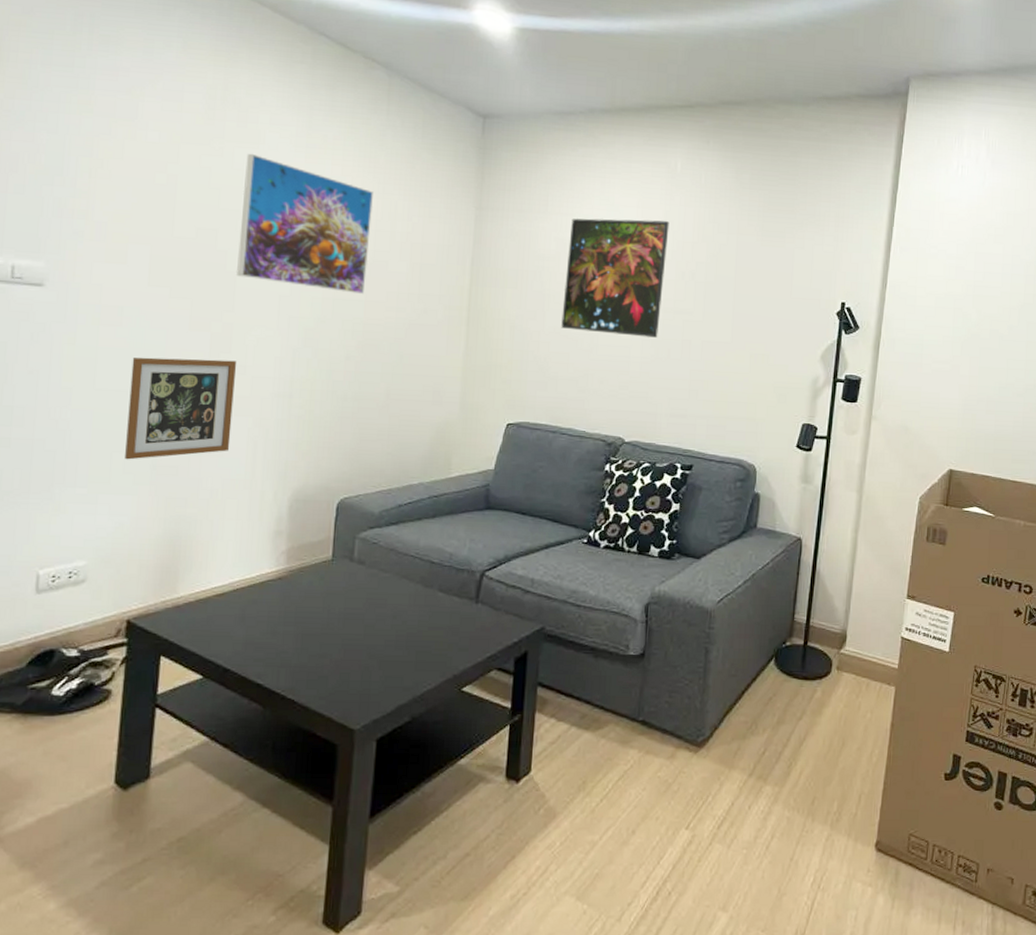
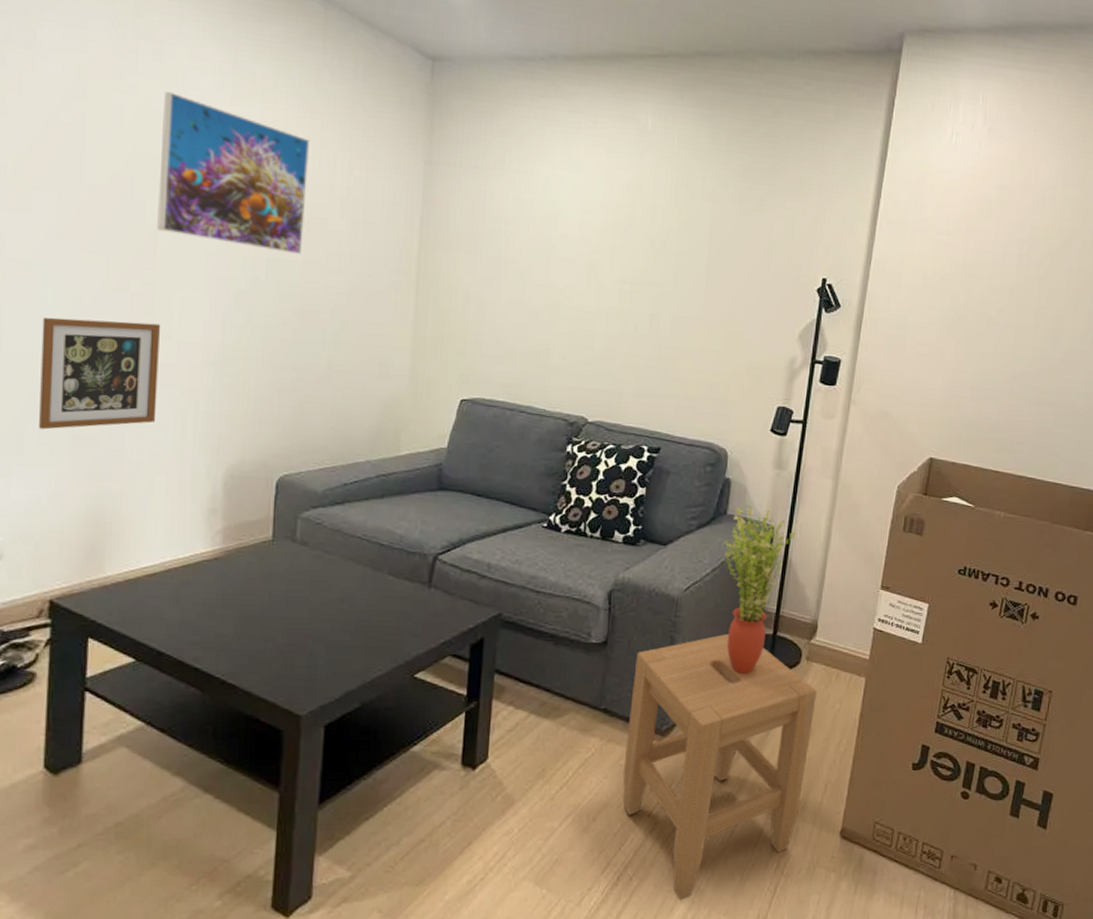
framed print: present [561,218,670,338] -> none [519,177,639,311]
stool: none [661,644,848,916] -> present [623,633,817,901]
potted plant: none [755,517,824,684] -> present [724,504,796,674]

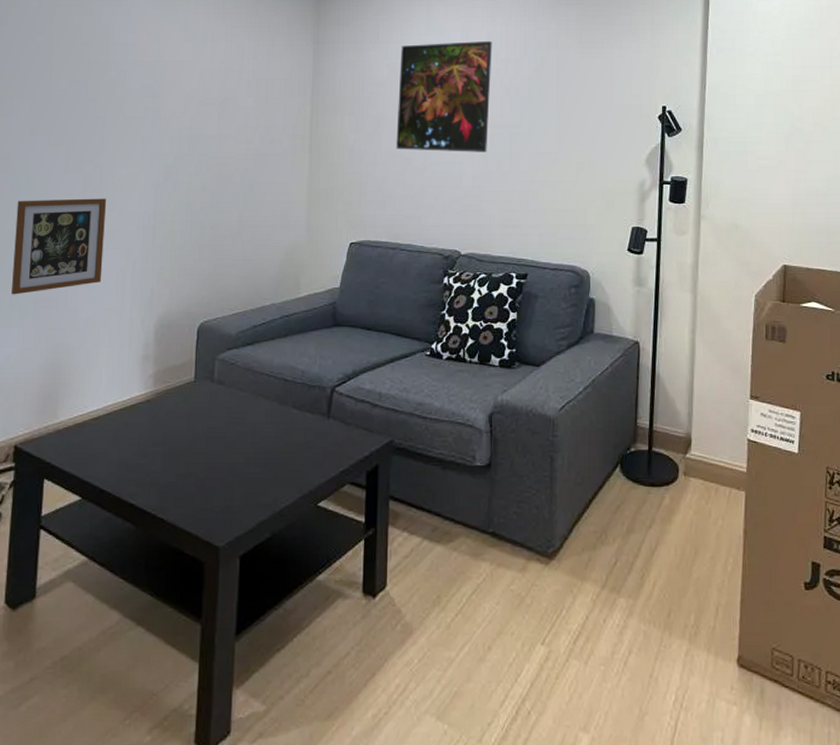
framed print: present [157,91,310,255] -> none [105,10,223,130]
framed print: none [519,177,639,311] -> present [396,40,492,152]
stool: present [623,633,817,901] -> none [514,451,698,738]
potted plant: present [724,504,796,674] -> none [593,322,661,492]

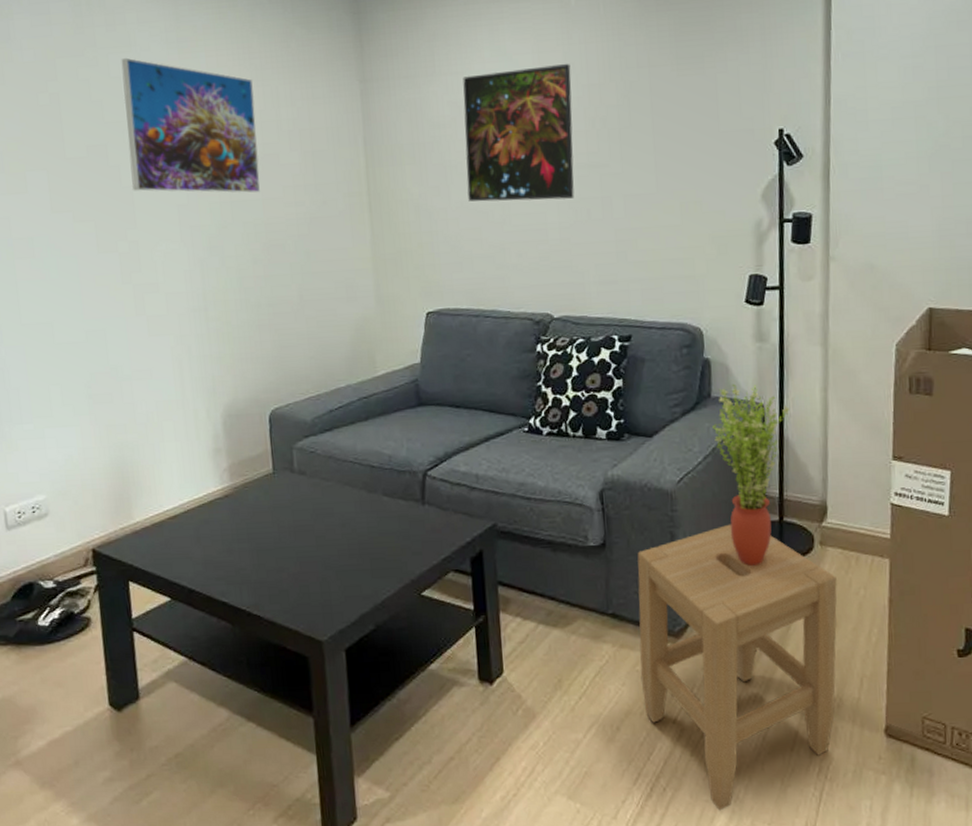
picture frame: present [11,198,107,295] -> none [50,279,157,392]
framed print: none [105,10,223,130] -> present [121,57,261,193]
stool: none [514,451,698,738] -> present [637,524,837,811]
potted plant: none [593,322,661,492] -> present [712,383,789,566]

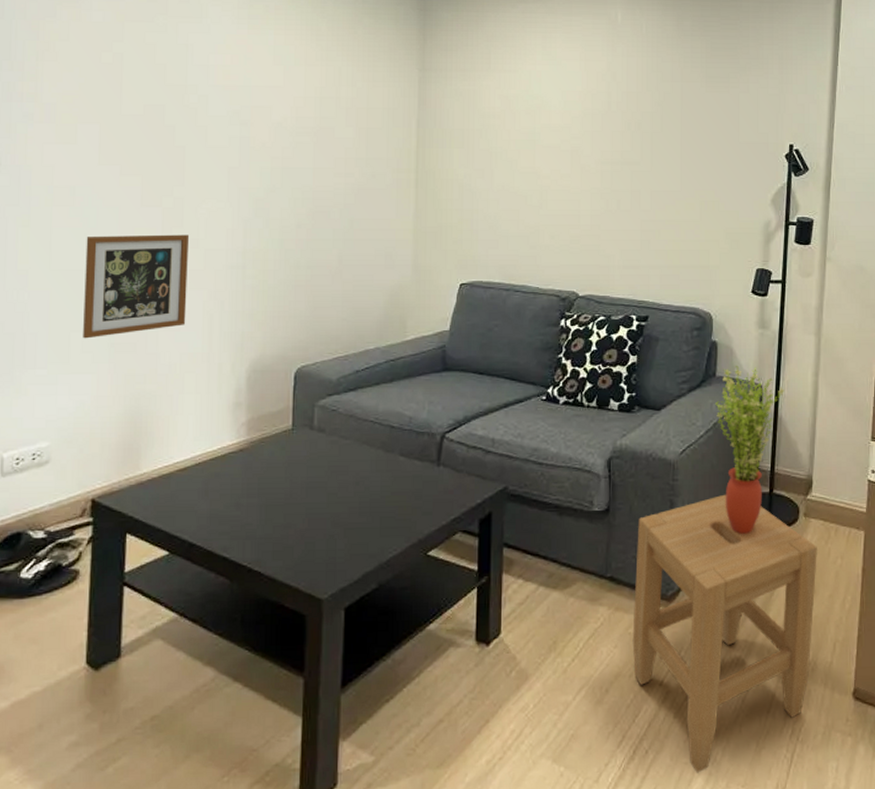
picture frame: none [50,279,157,392] -> present [83,234,190,339]
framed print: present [121,57,261,193] -> none [185,27,318,162]
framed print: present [463,63,575,202] -> none [510,71,613,190]

